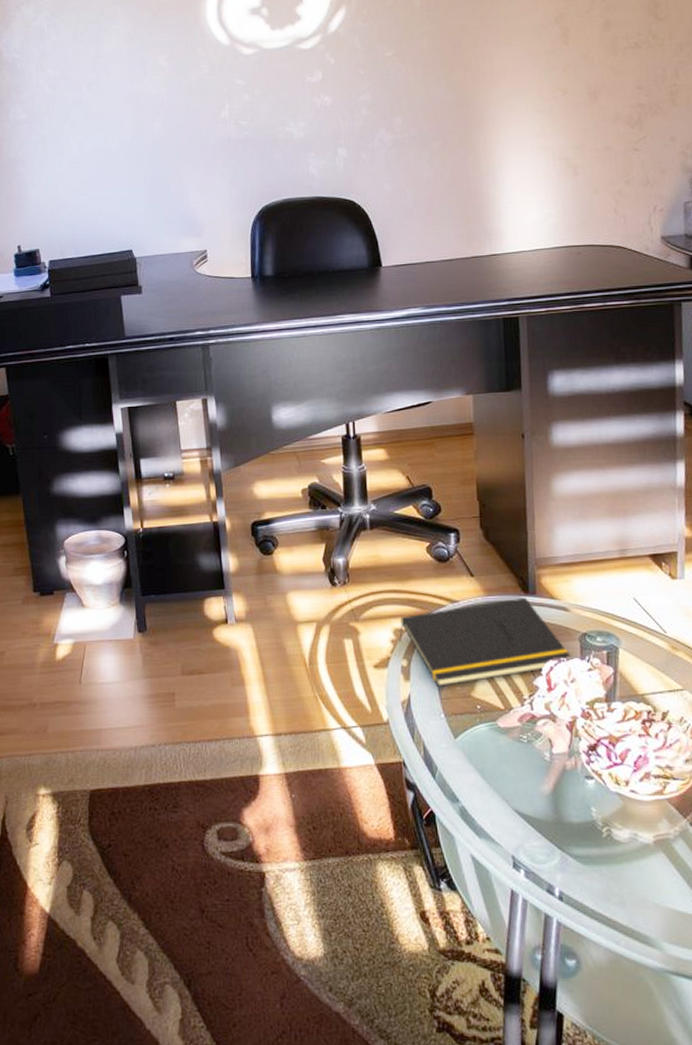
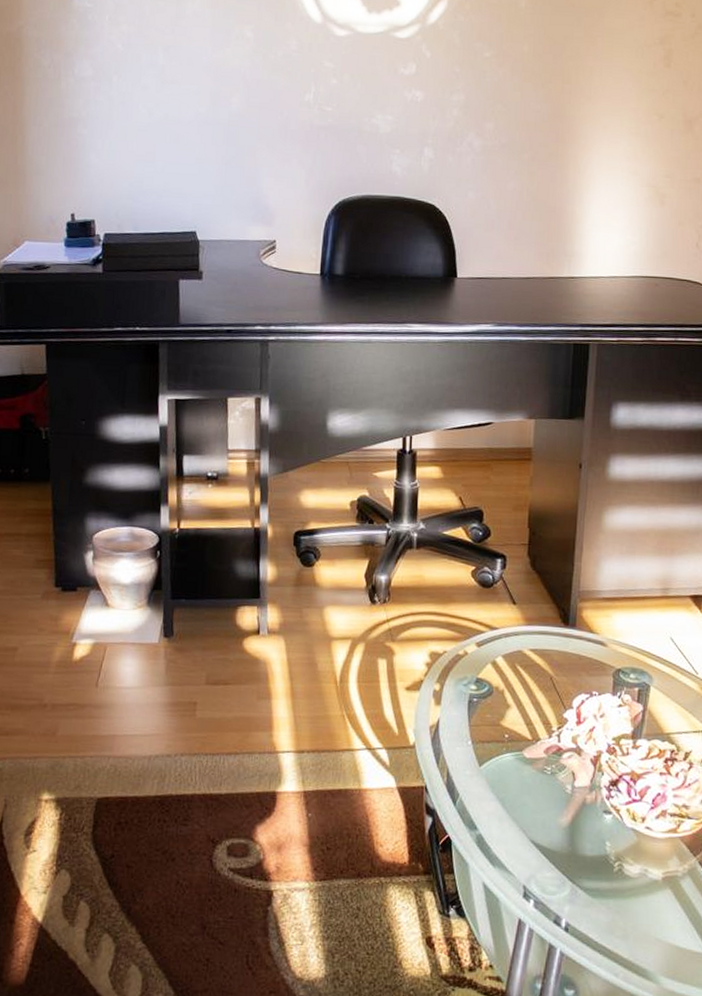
notepad: present [399,597,572,686] -> none [434,629,604,713]

